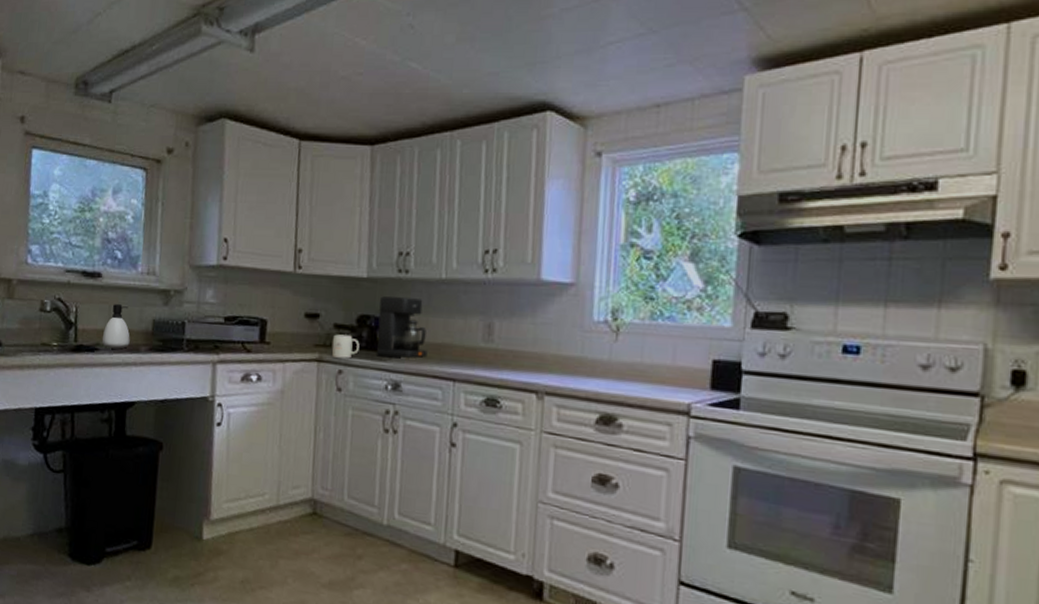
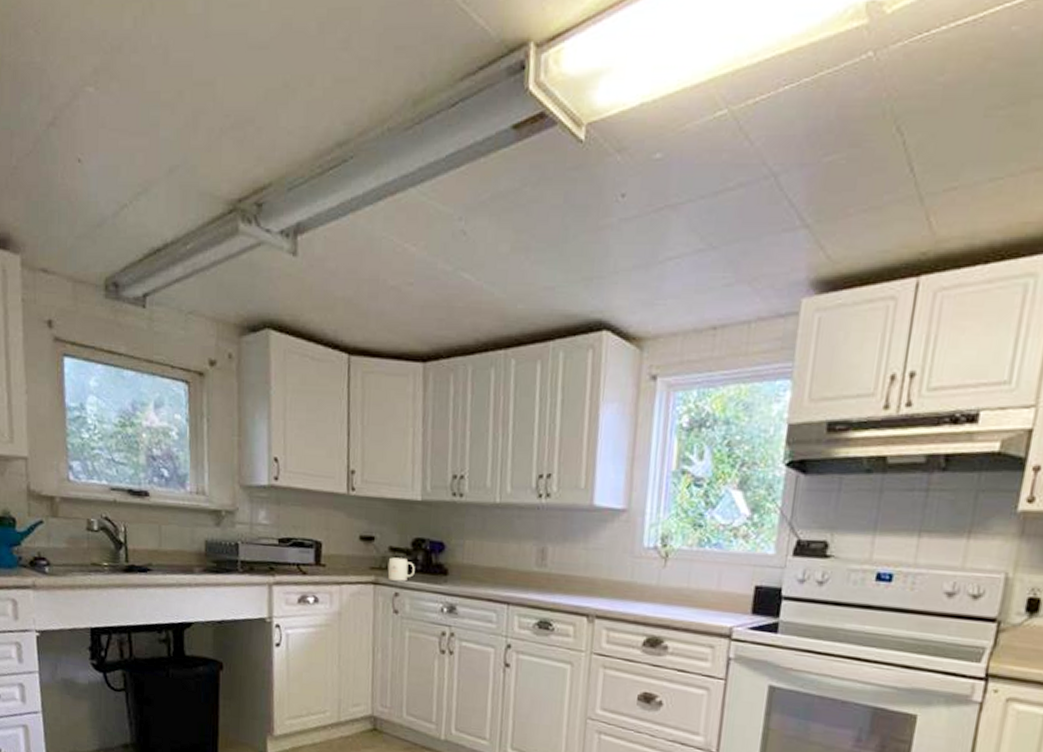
soap dispenser: present [101,303,130,350] -> none [154,523,183,570]
coffee maker: present [376,296,428,359] -> none [431,520,482,583]

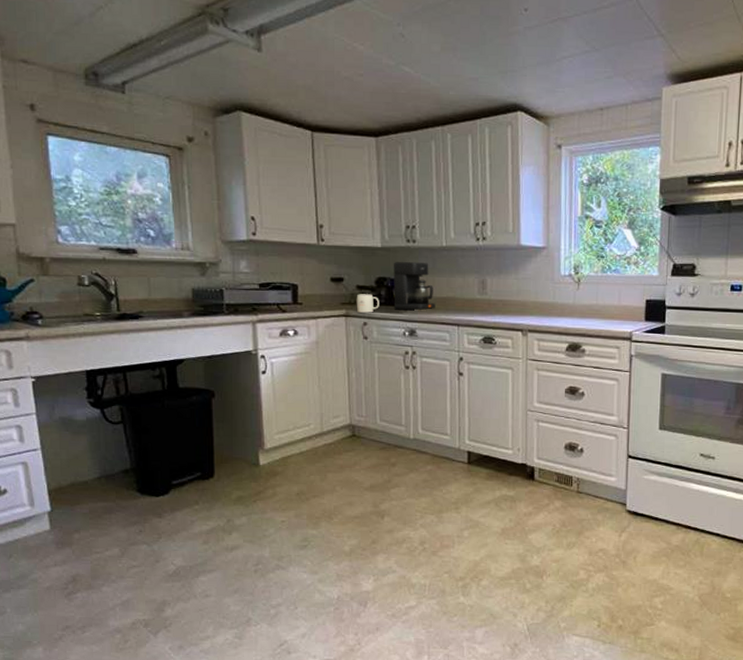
coffee maker: none [431,520,482,583] -> present [393,261,435,311]

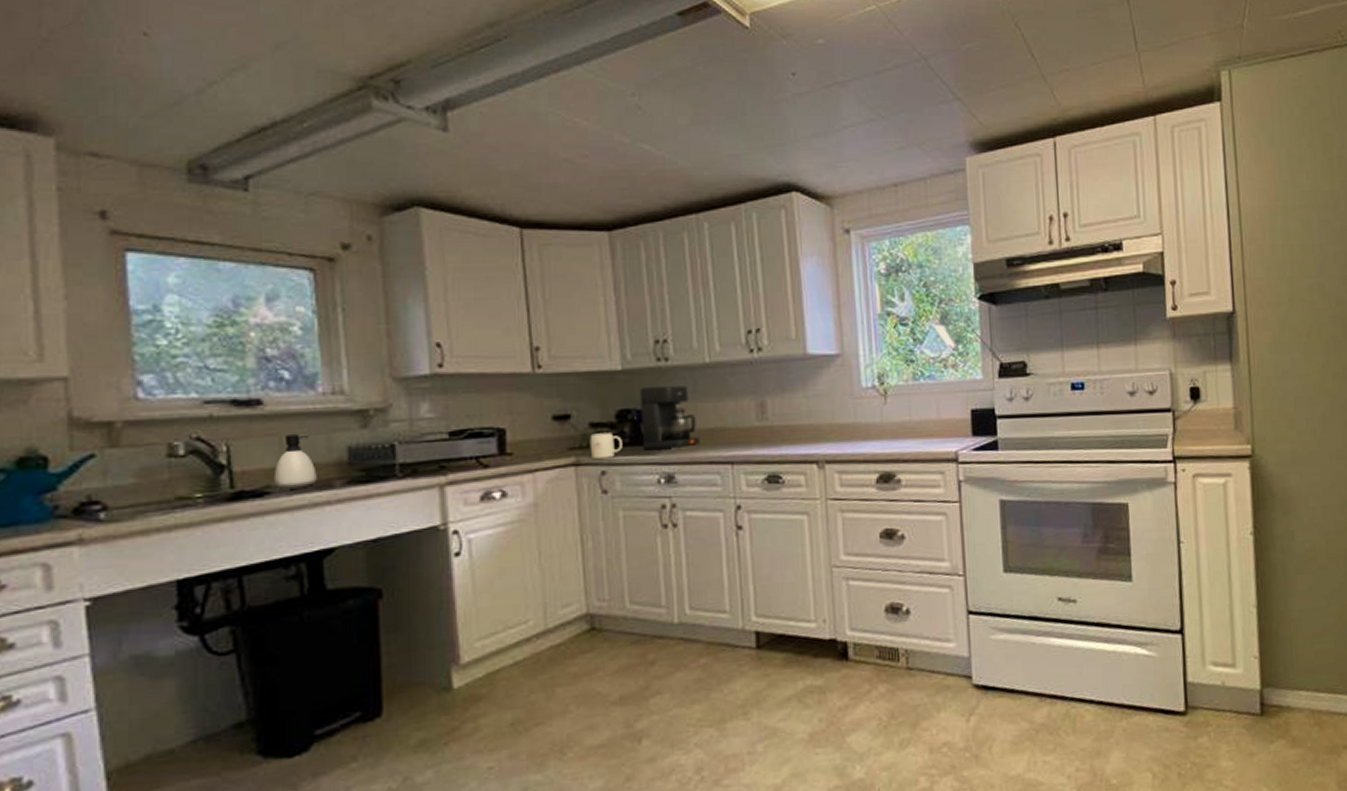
soap dispenser: none [144,275,172,316] -> present [273,433,317,490]

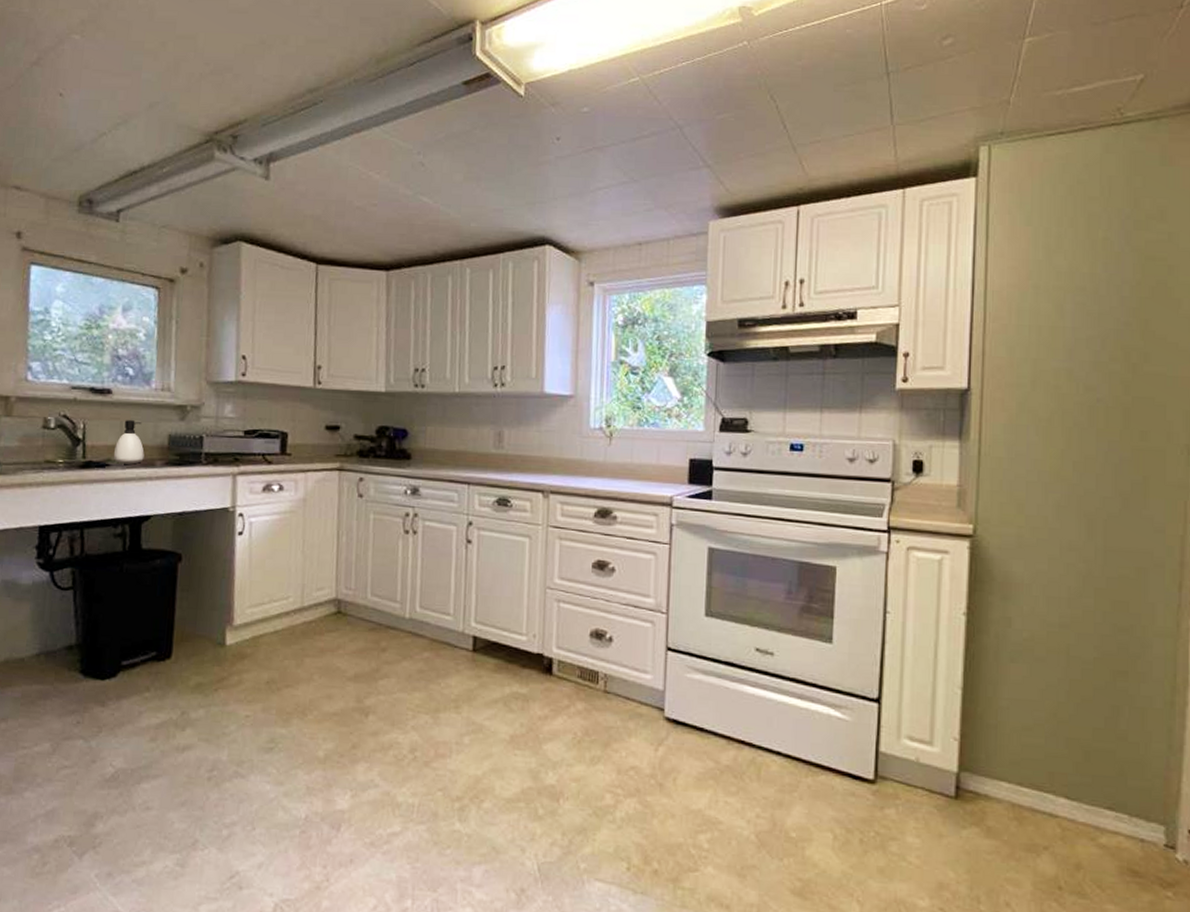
mug: present [589,433,623,459] -> none [352,444,379,467]
coffee maker: present [640,385,700,451] -> none [395,408,444,466]

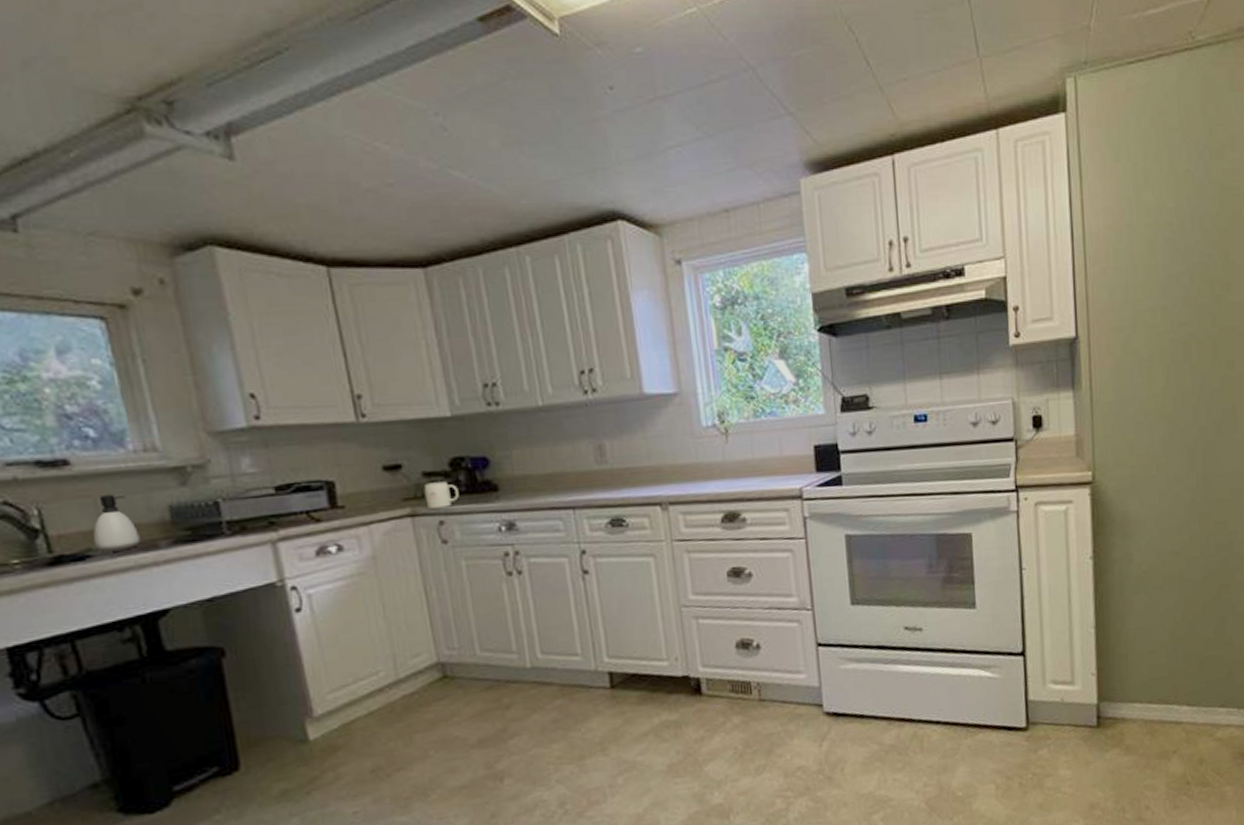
mug: none [352,444,379,467] -> present [423,481,459,509]

